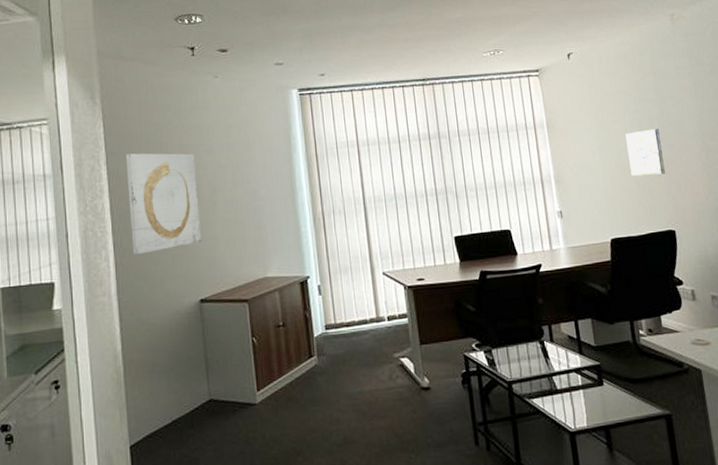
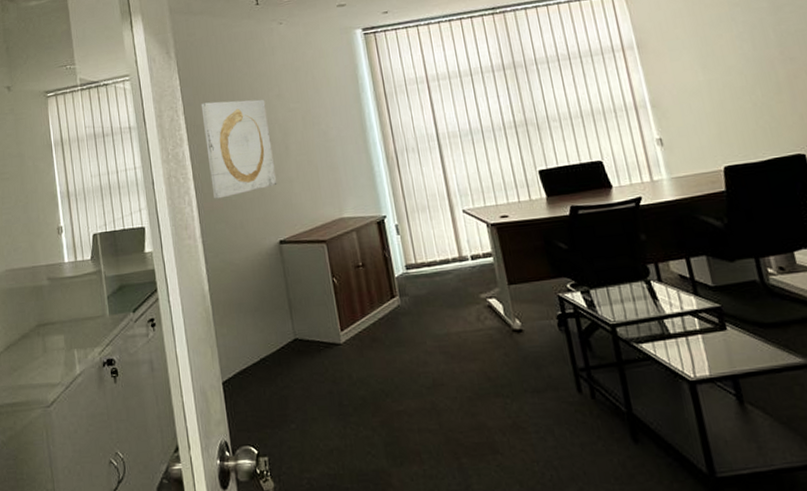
wall art: present [625,129,666,176] -> none [733,40,789,96]

